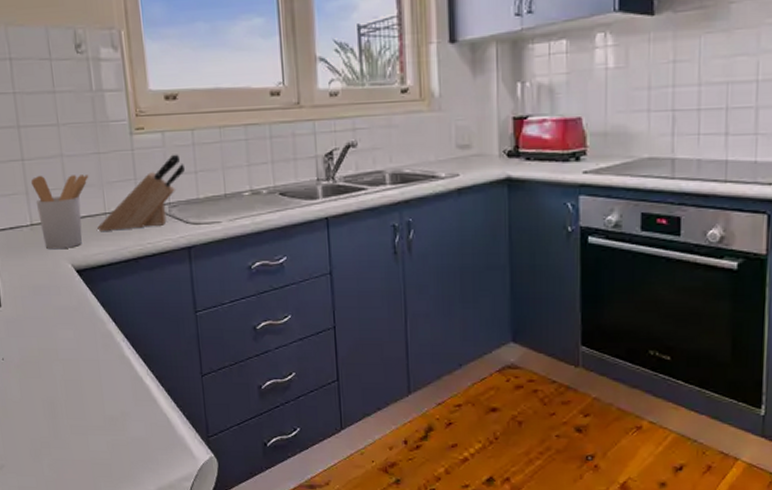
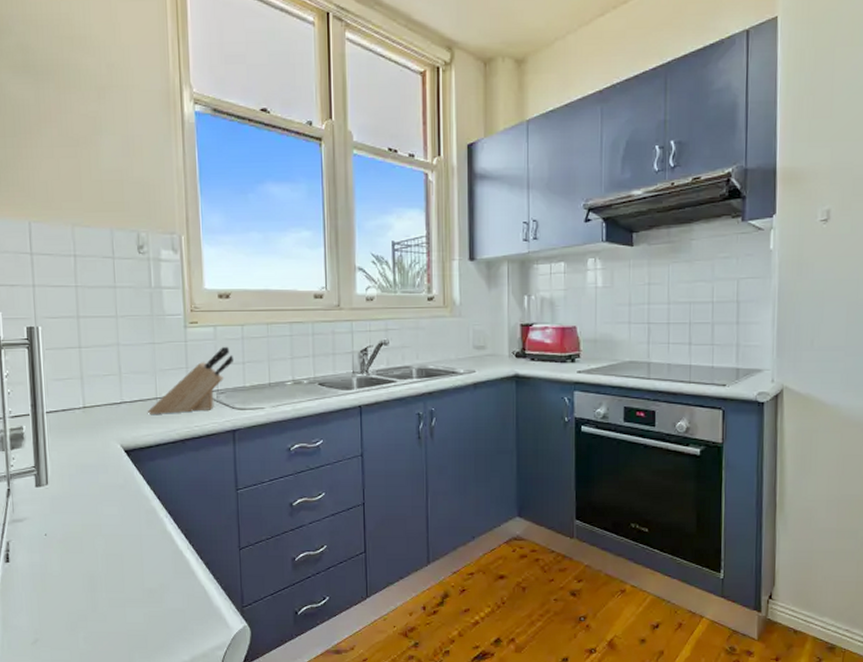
utensil holder: present [30,175,89,250] -> none [86,361,143,431]

